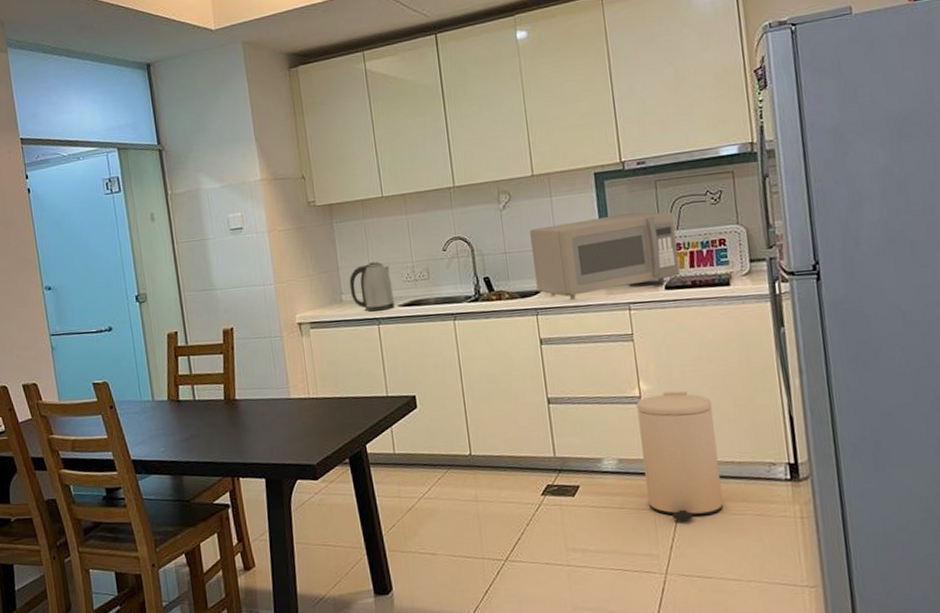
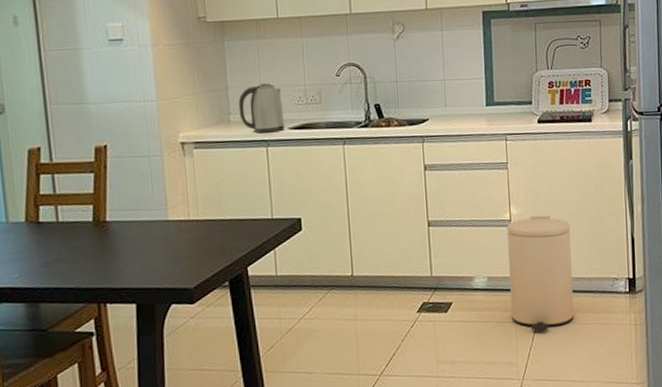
microwave: present [530,211,680,300] -> none [421,51,551,129]

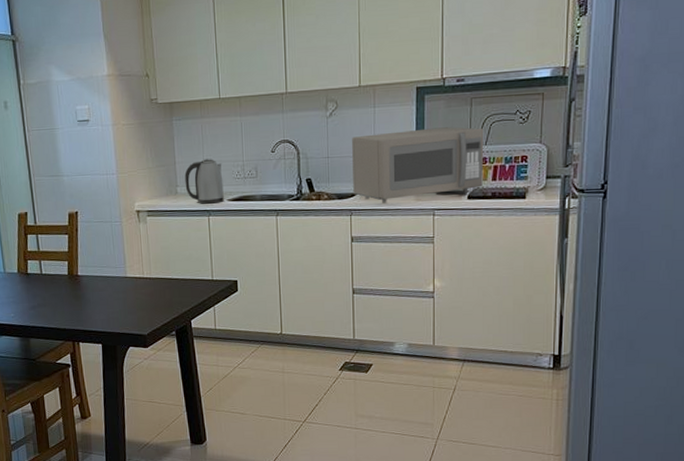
microwave: none [421,51,551,129] -> present [352,127,484,203]
pedal bin: present [507,215,575,331] -> none [429,288,495,397]

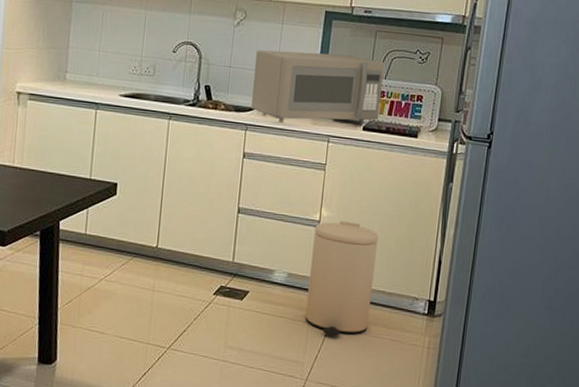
kettle: present [184,159,224,204] -> none [75,48,119,97]
pedal bin: none [429,288,495,397] -> present [305,220,379,336]

